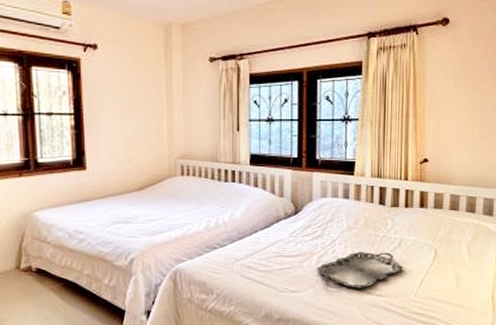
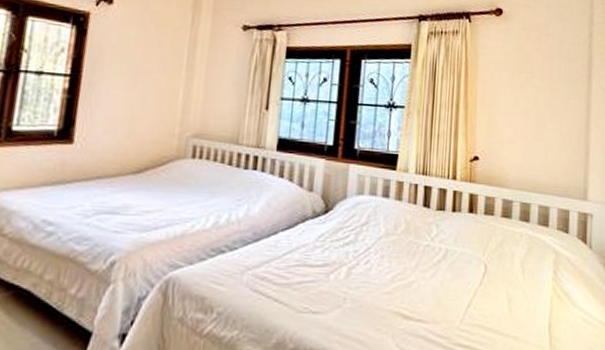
serving tray: present [317,251,404,288] -> none [346,263,449,311]

